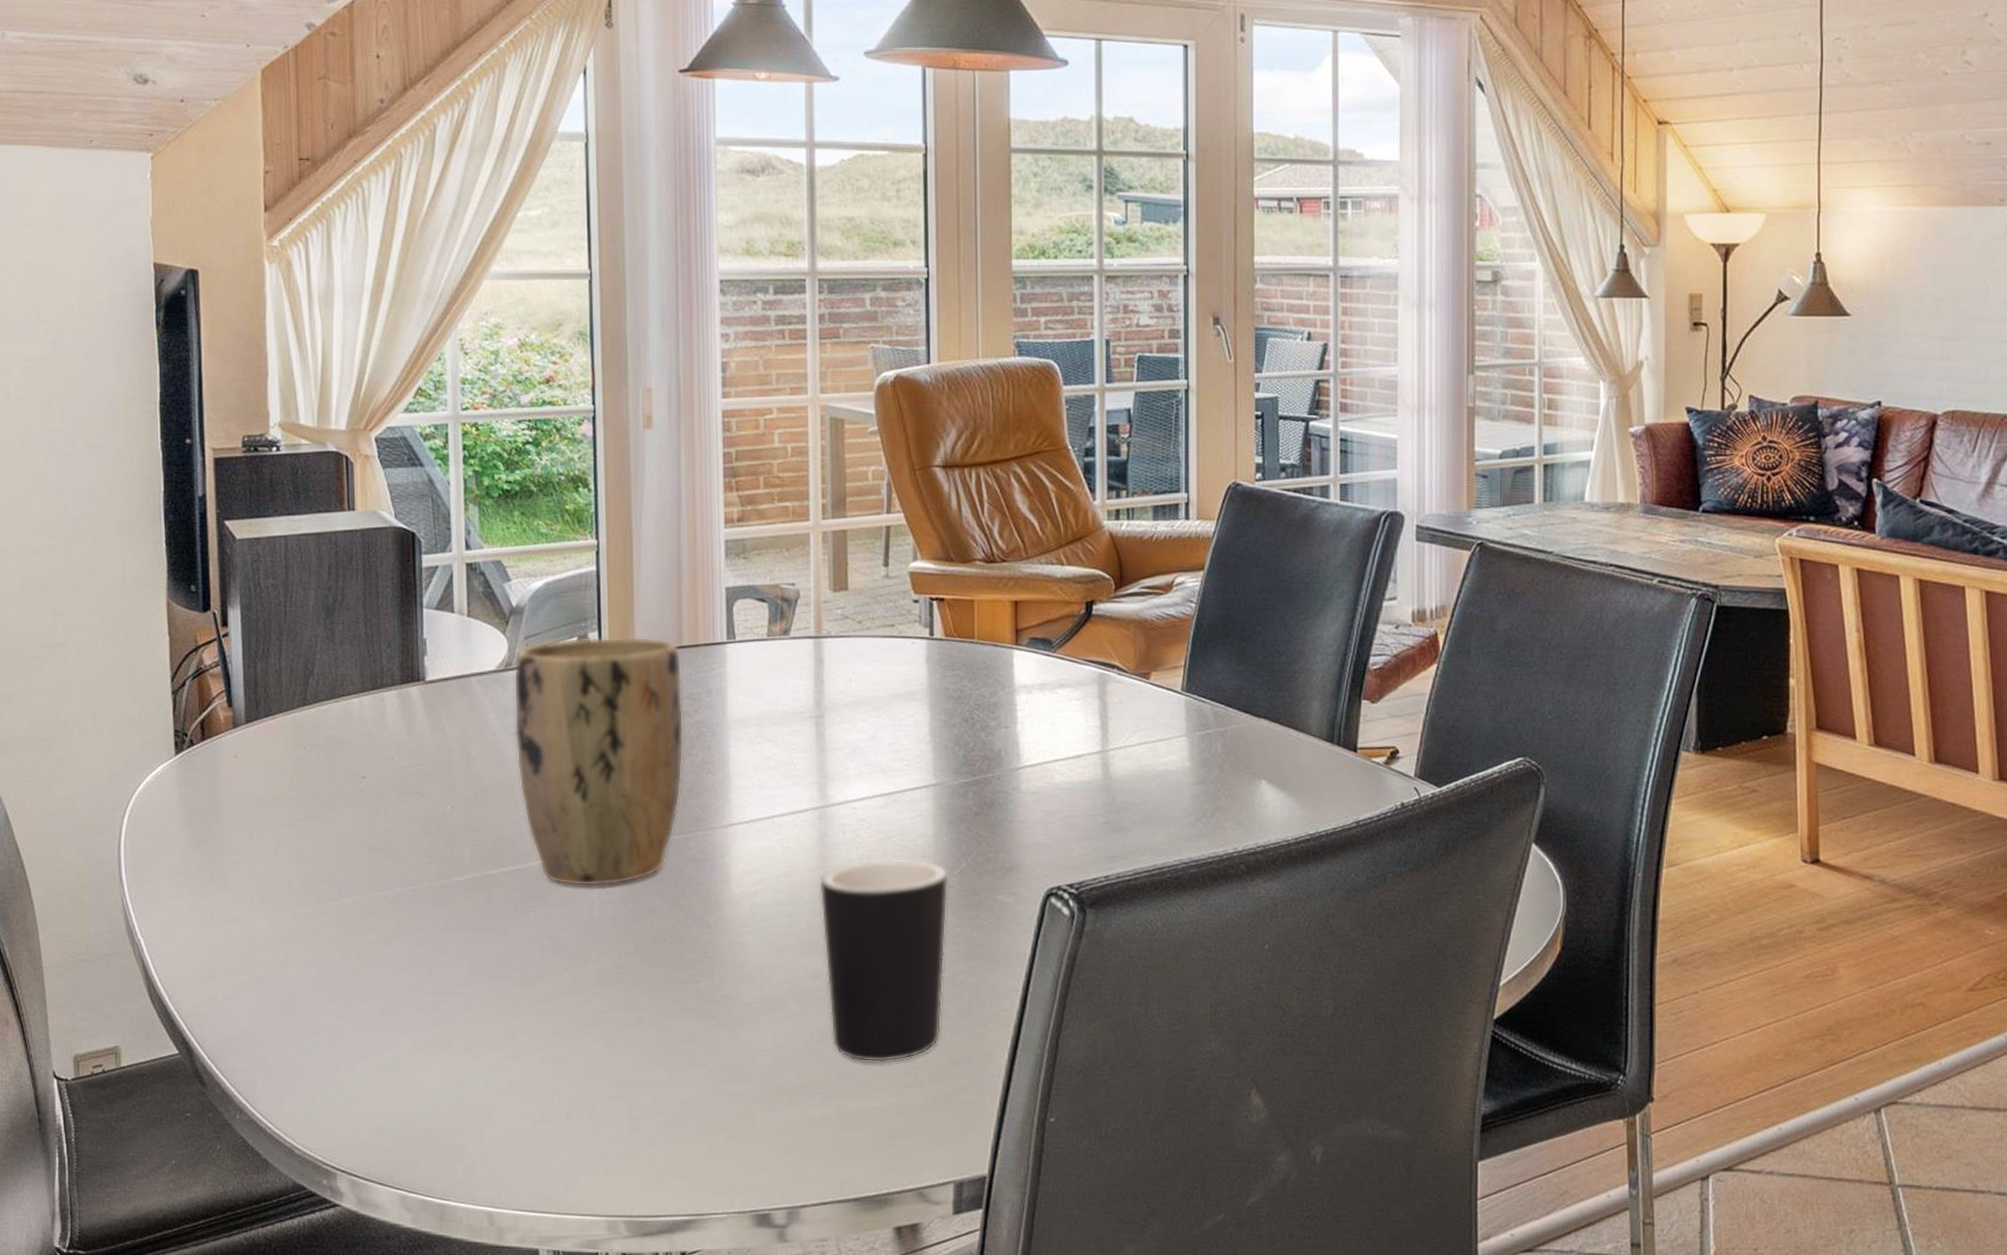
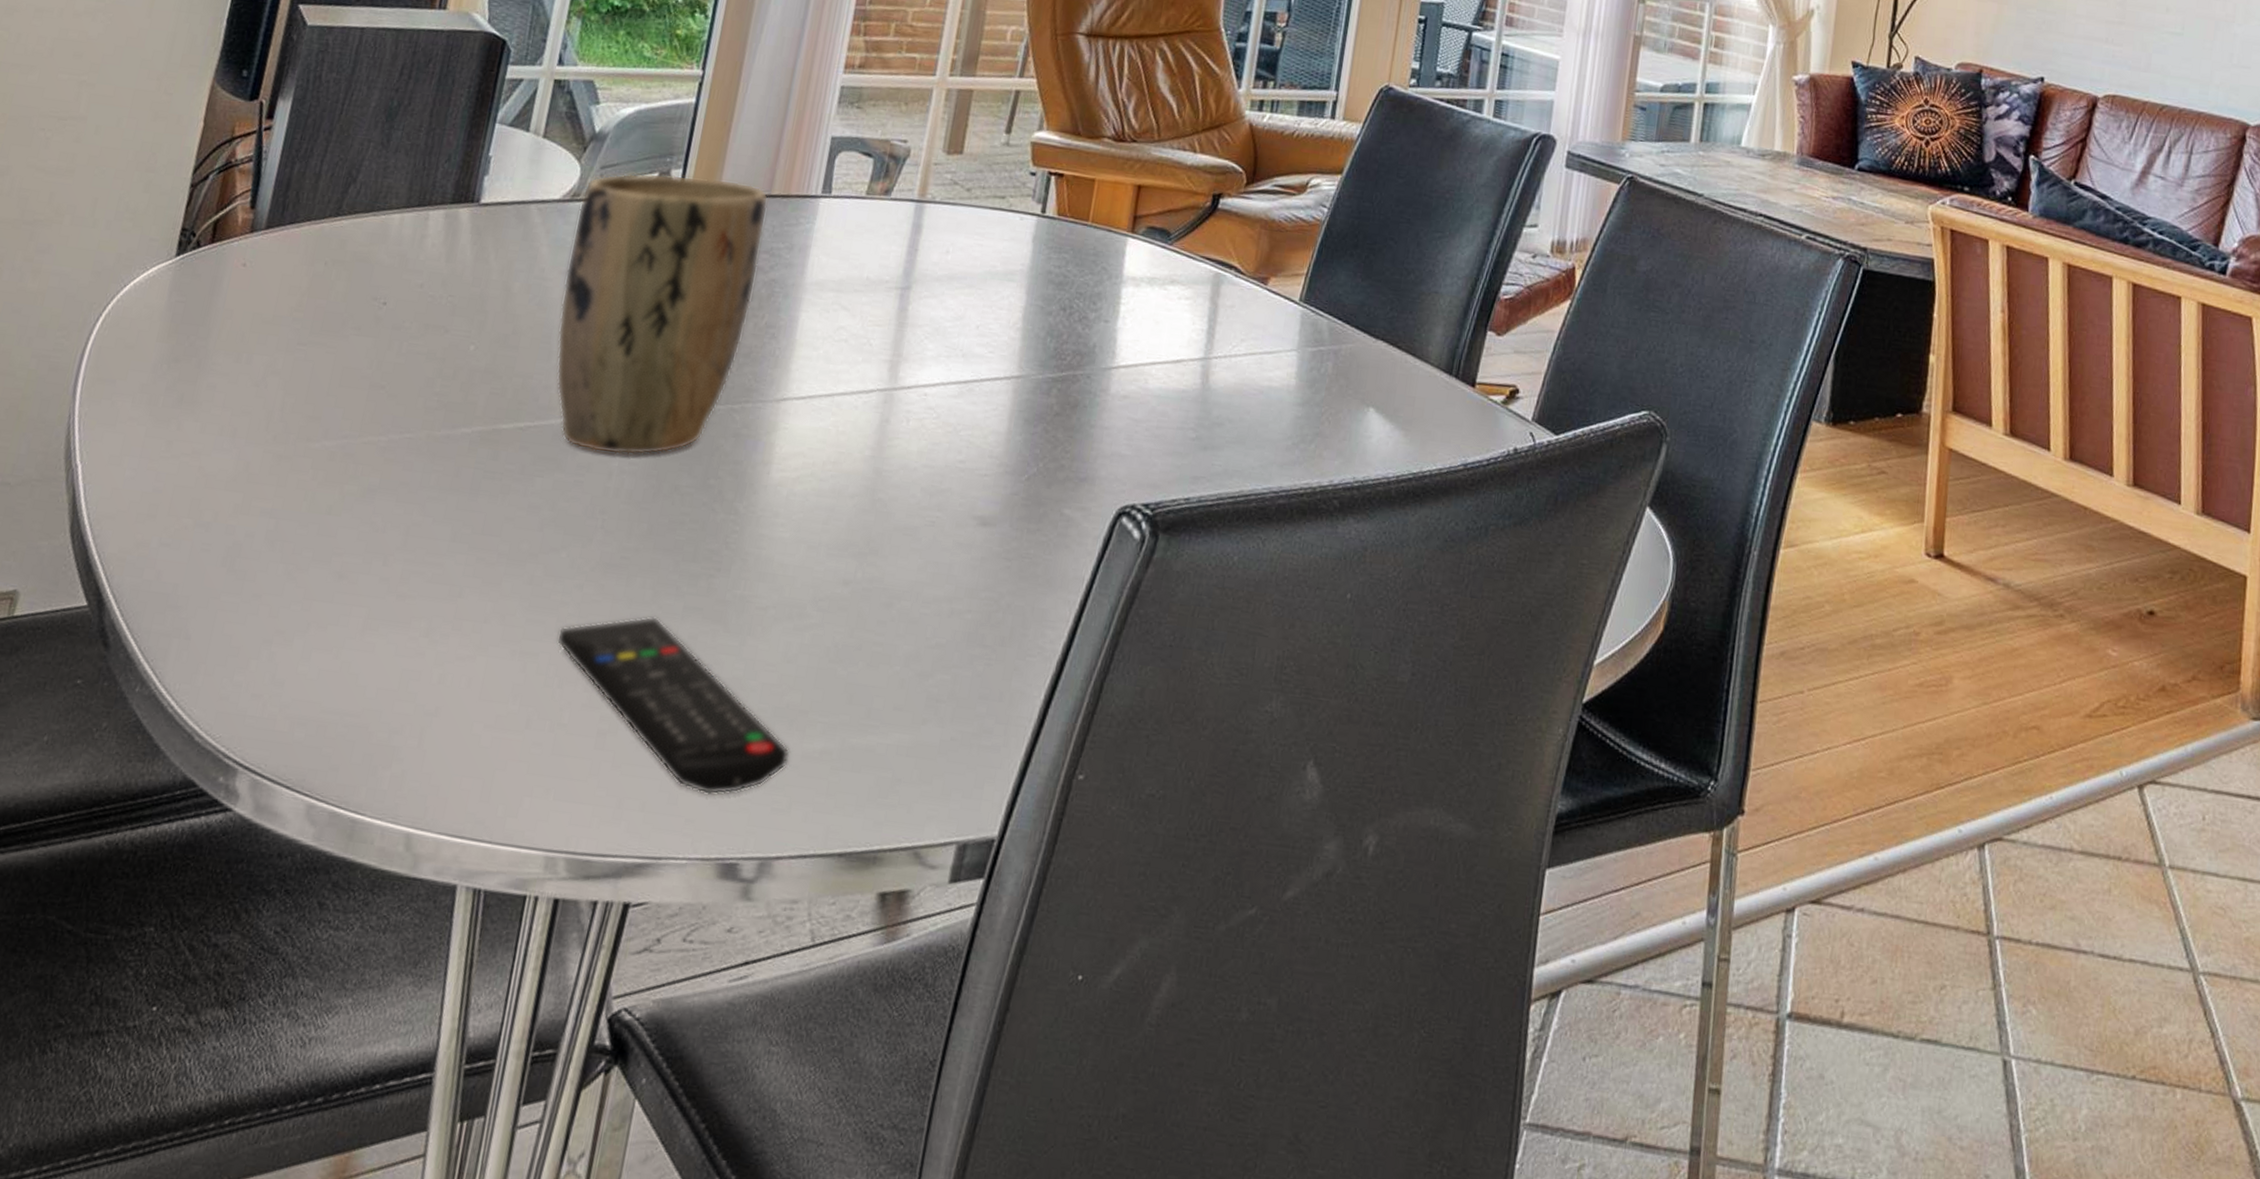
remote control: none [577,1019,796,1161] -> present [556,616,790,796]
mug: present [818,859,949,1063] -> none [849,454,1016,692]

